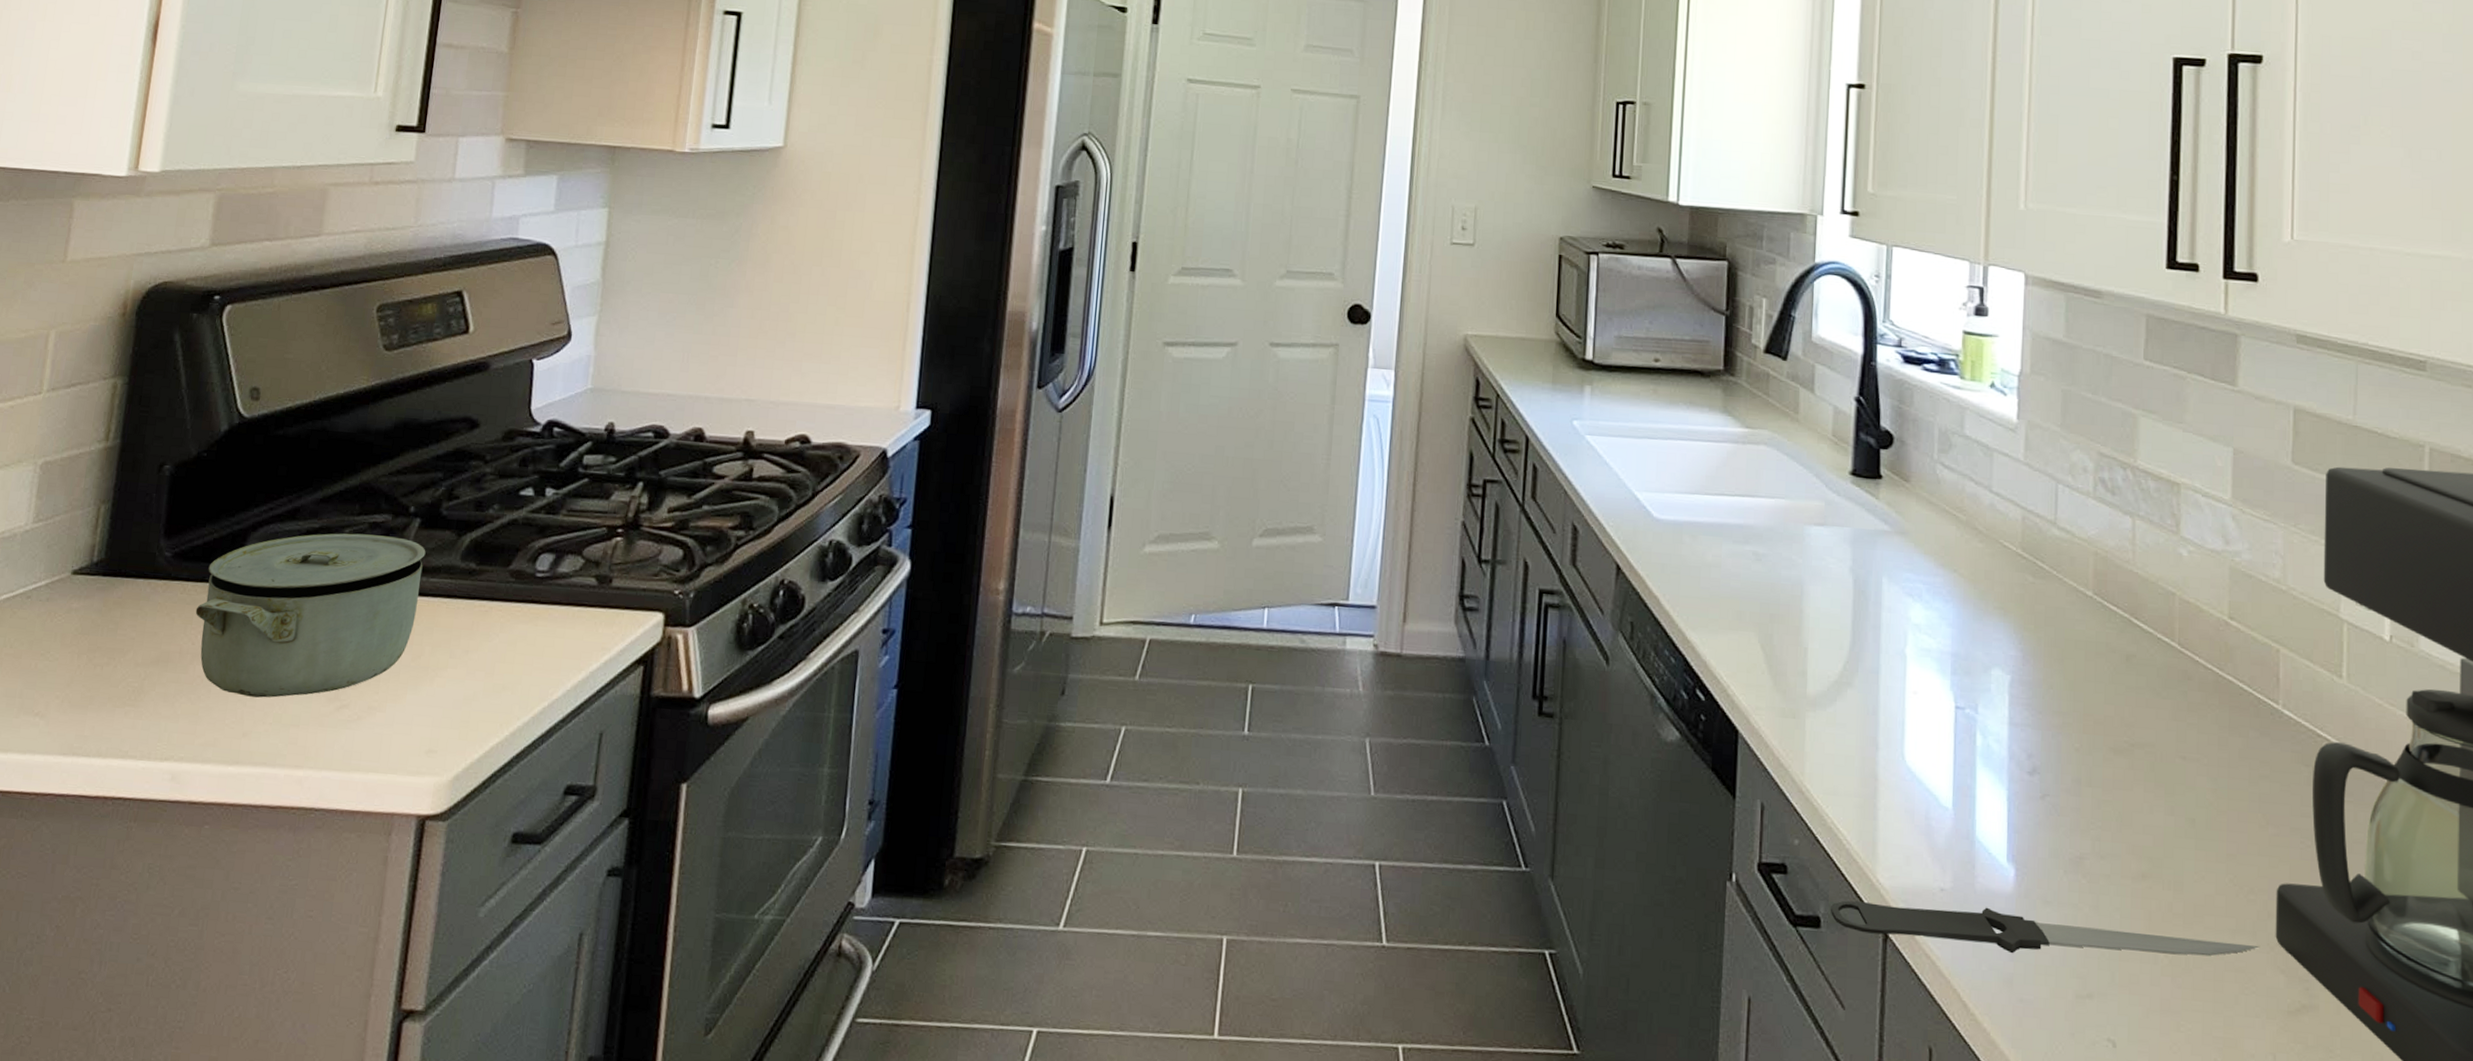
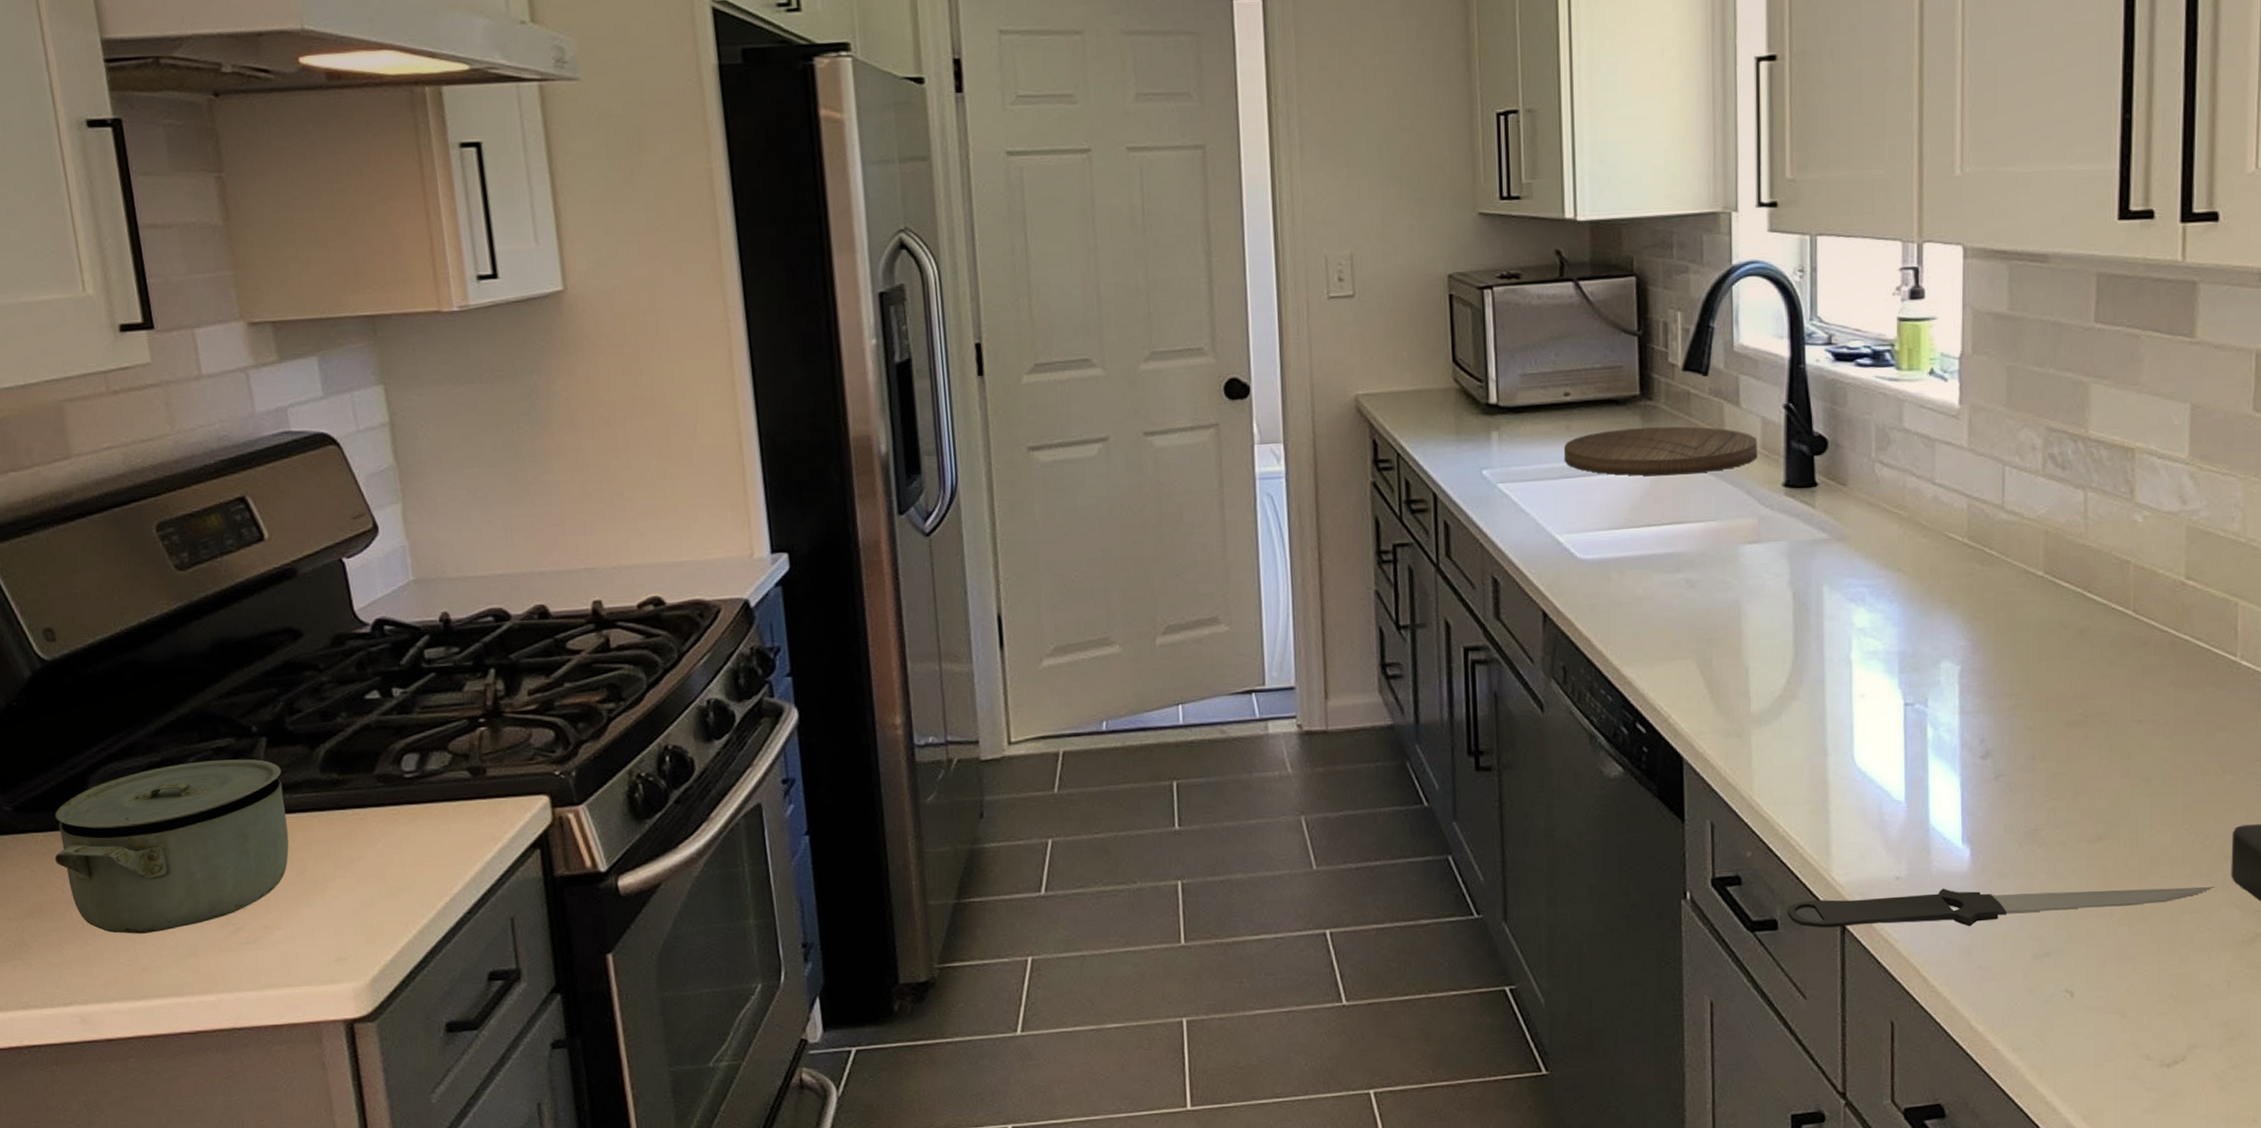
cutting board: none [1649,399,1828,452] -> present [1563,426,1757,476]

